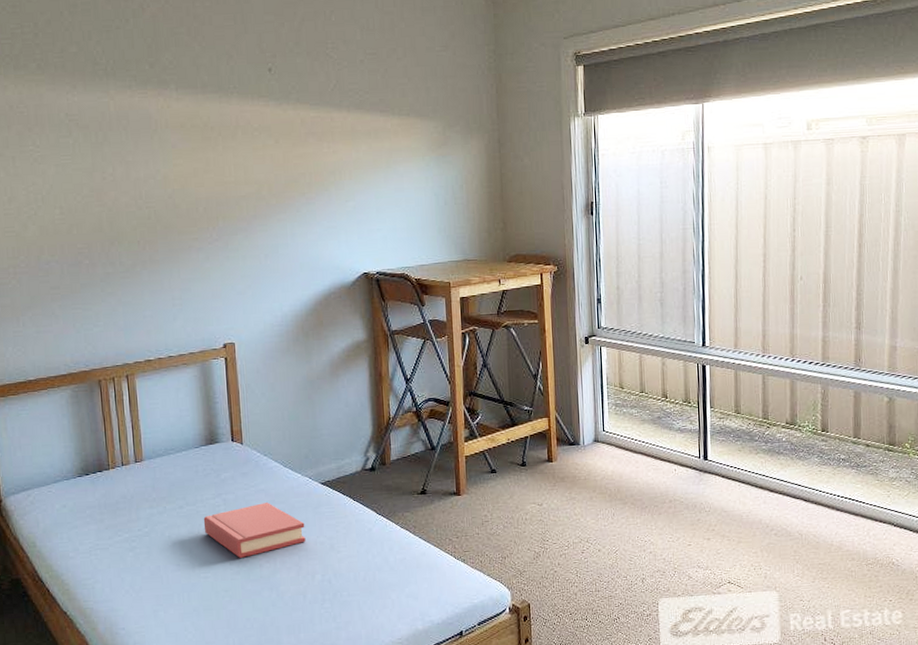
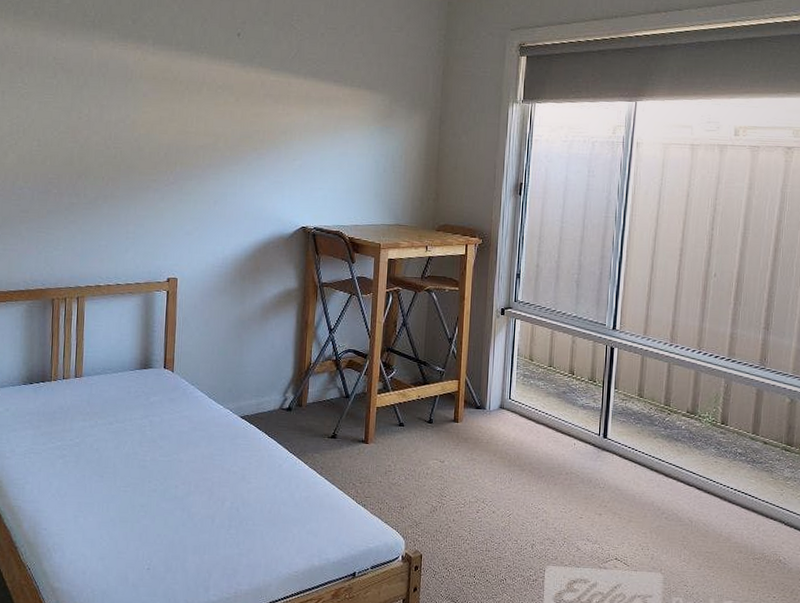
hardback book: present [203,503,306,558] -> none [129,428,221,477]

